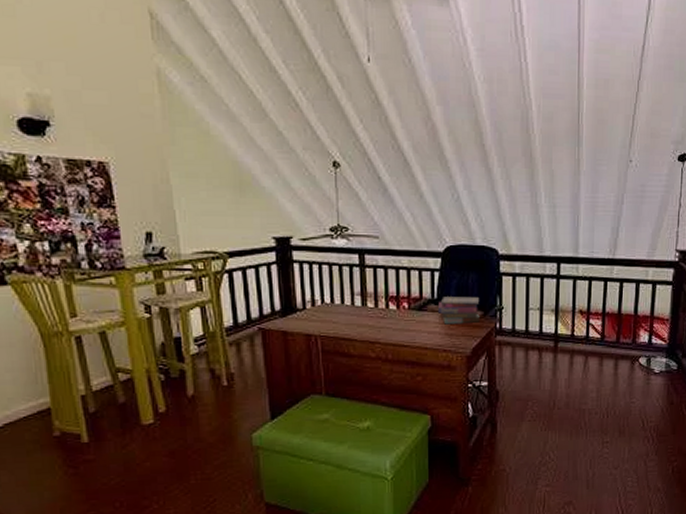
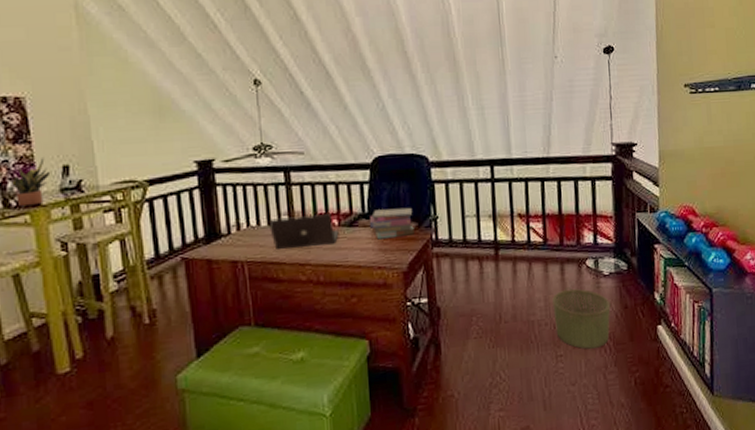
potted plant: none [97,223,135,269] -> present [11,158,51,207]
laptop: none [341,296,408,327] -> present [267,214,339,249]
basket: none [604,381,658,438] -> present [552,287,611,349]

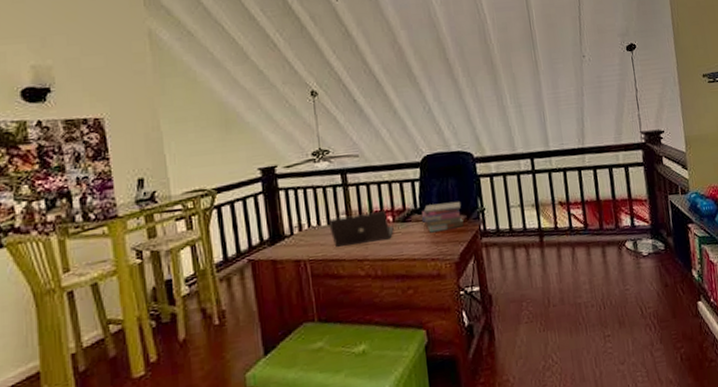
potted plant: present [11,158,51,207] -> none [91,173,127,220]
basket: present [552,287,611,349] -> none [596,269,653,328]

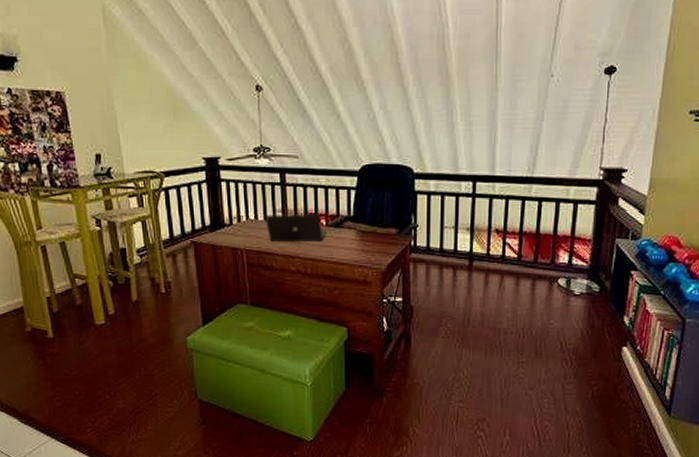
books: present [421,201,464,233] -> none [353,214,395,241]

